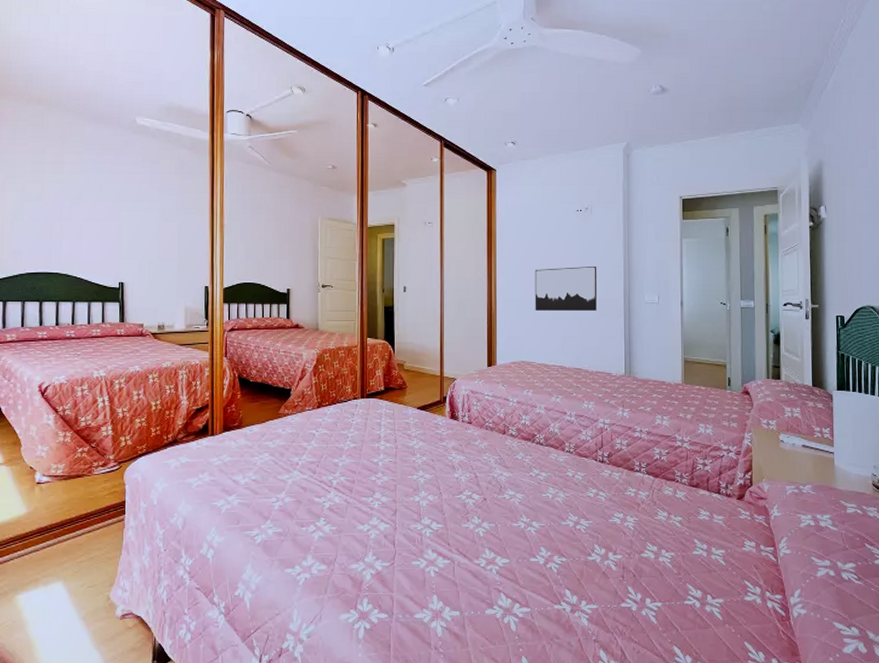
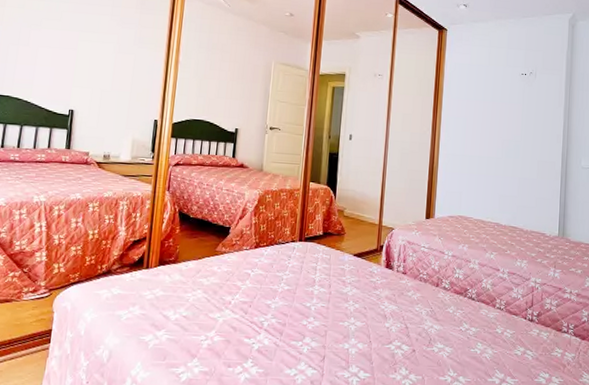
wall art: present [535,267,597,311] -> none [475,127,538,172]

